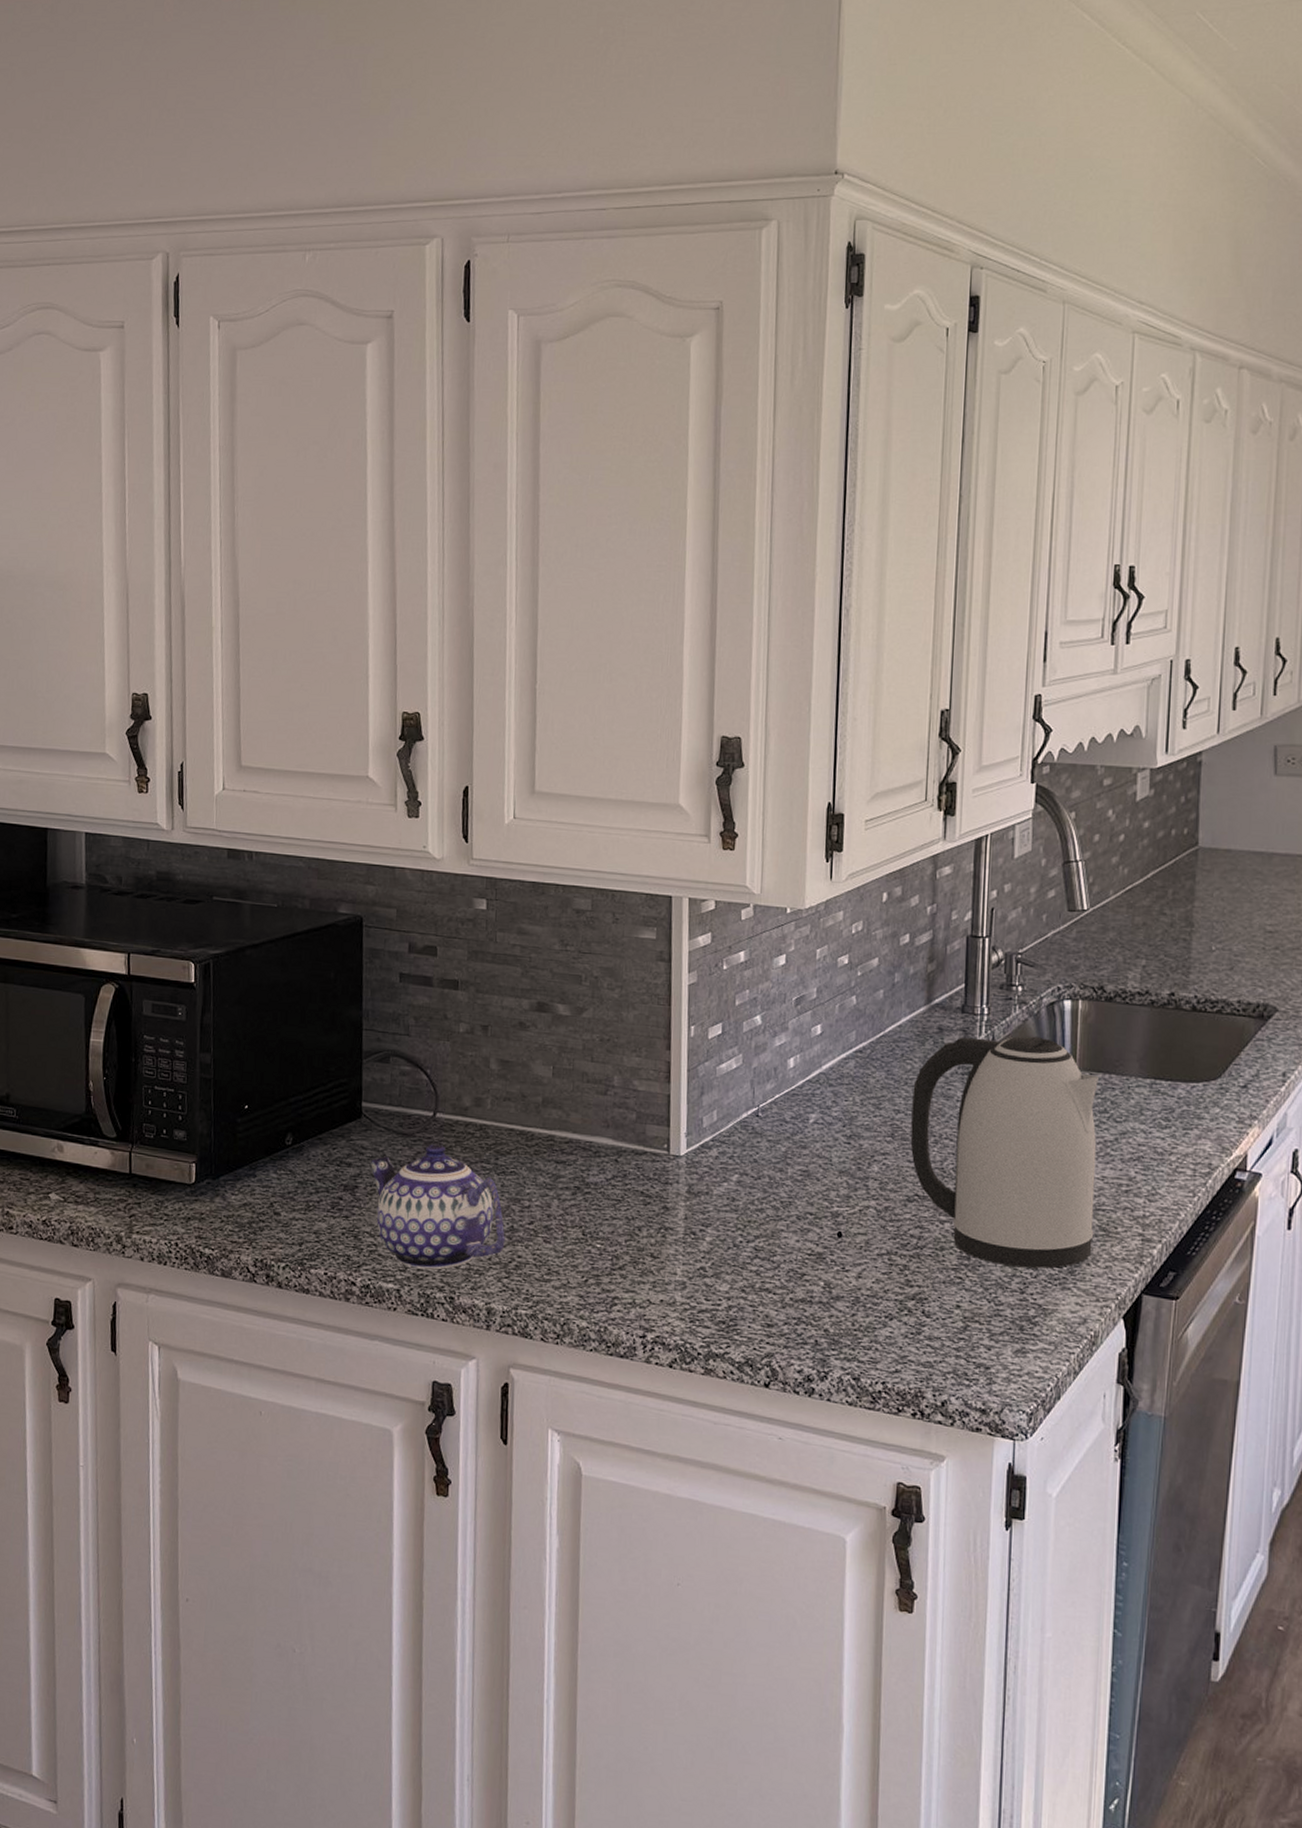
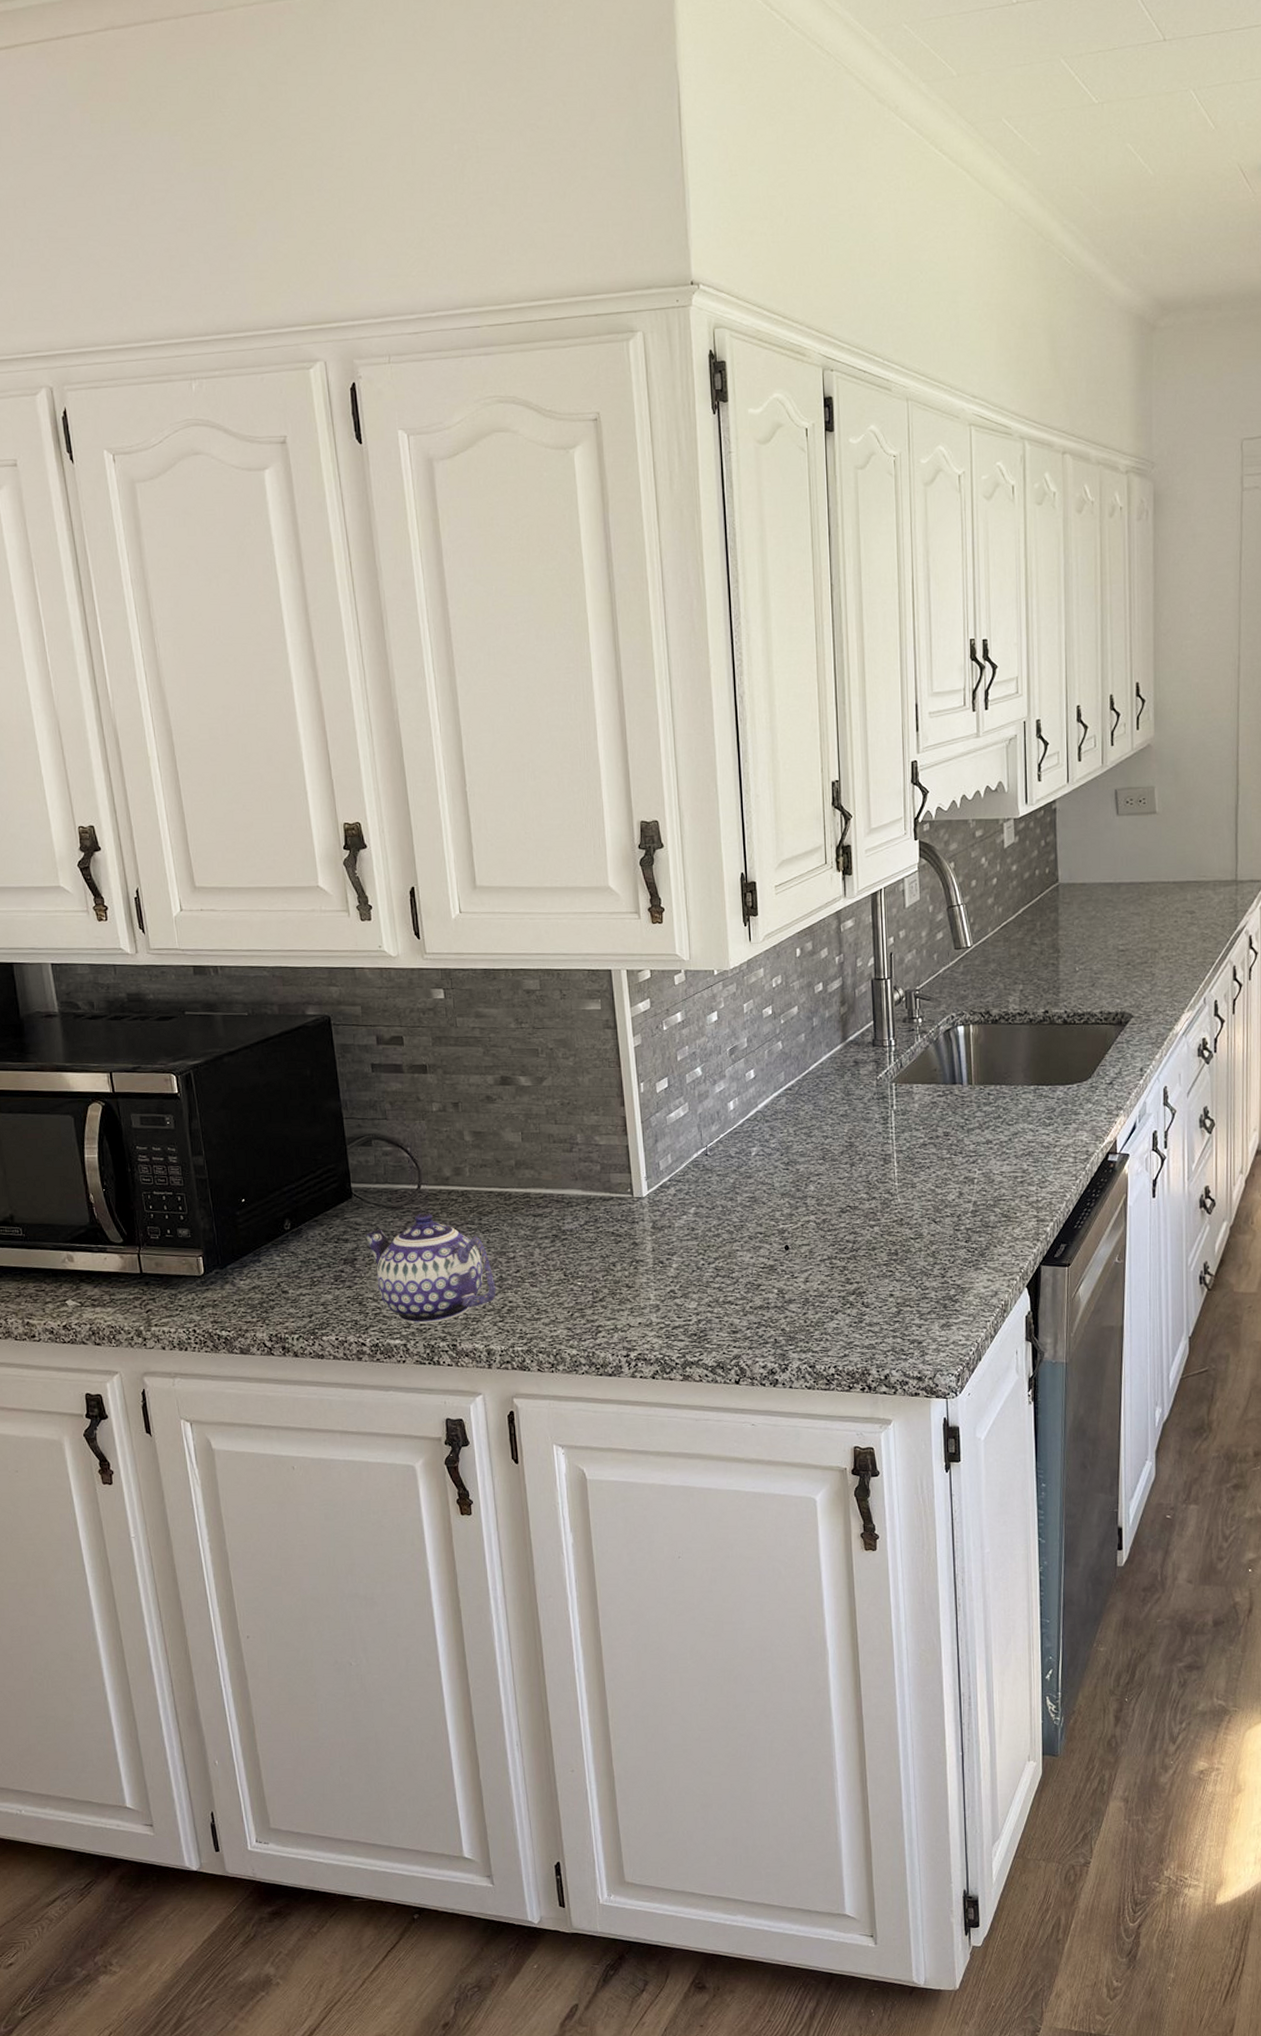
kettle: present [910,1035,1099,1269] -> none [837,1060,998,1256]

